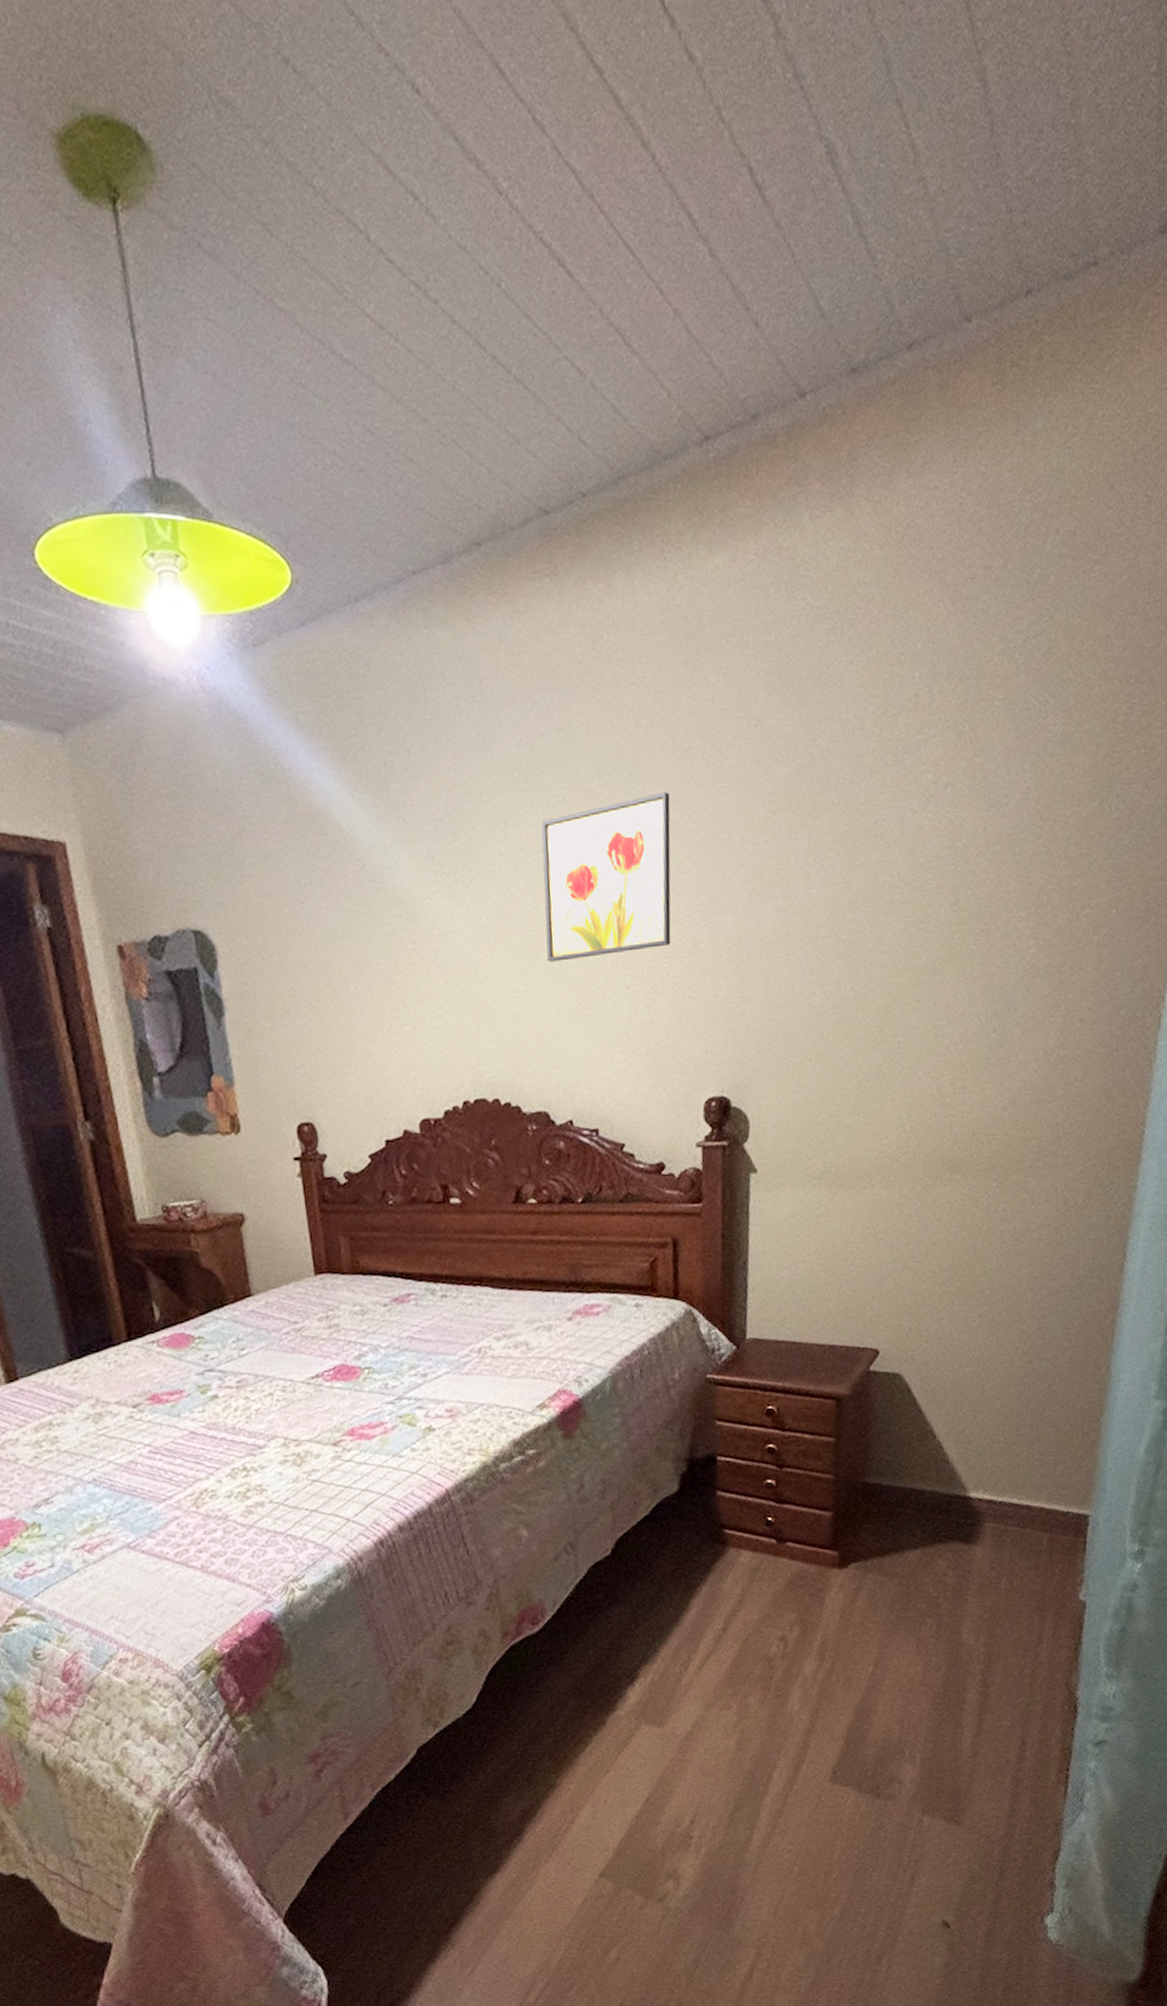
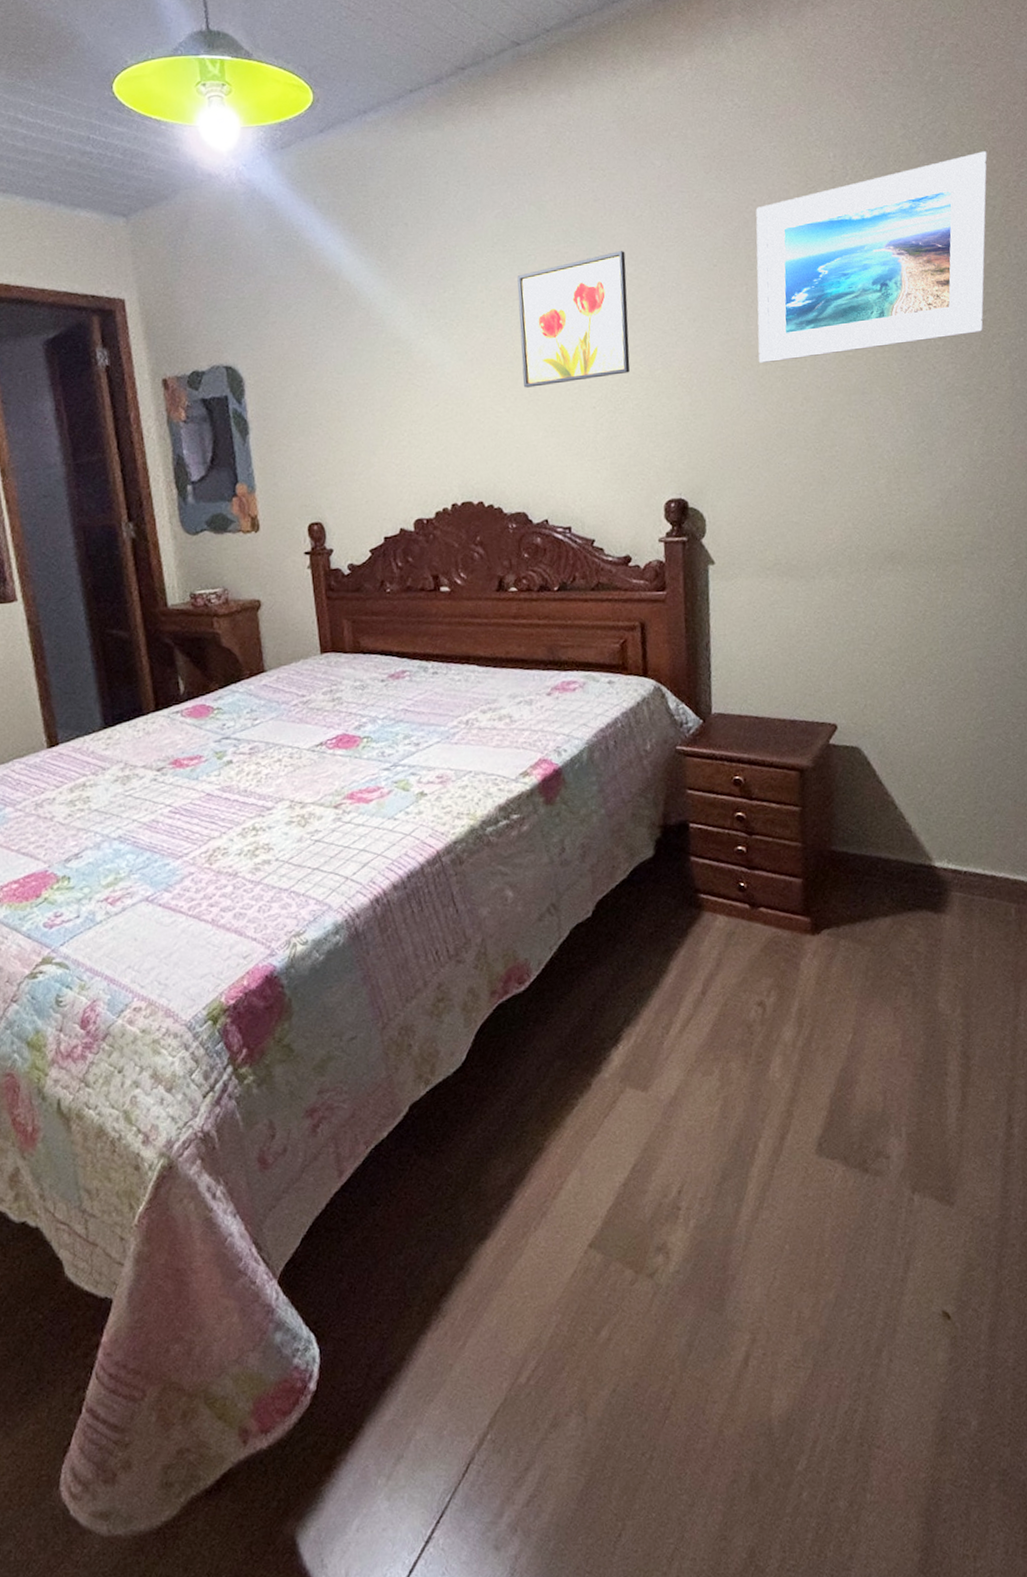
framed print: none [817,674,1096,935] -> present [755,151,988,363]

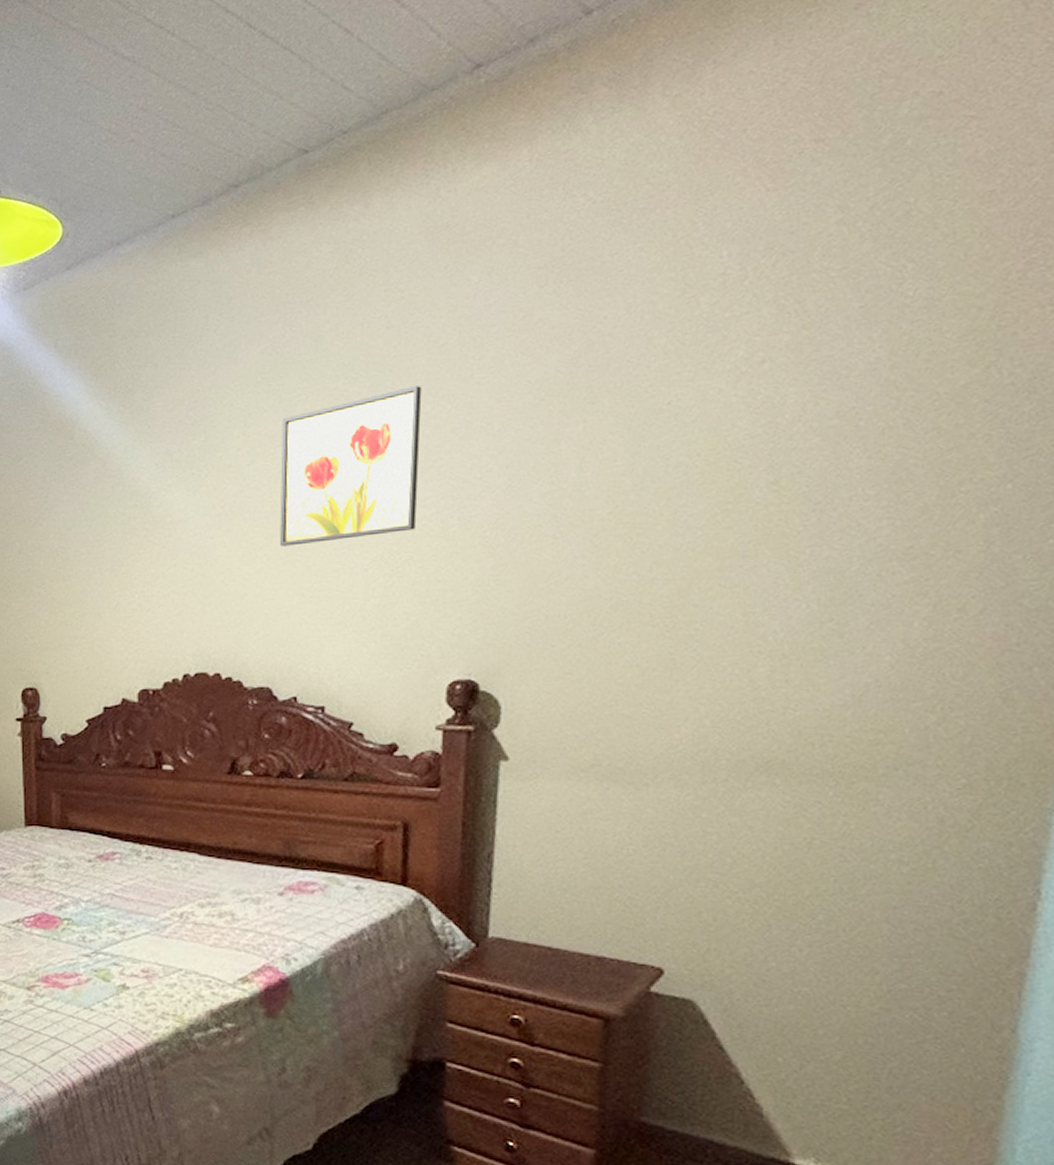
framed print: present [755,151,988,363] -> none [592,233,976,518]

